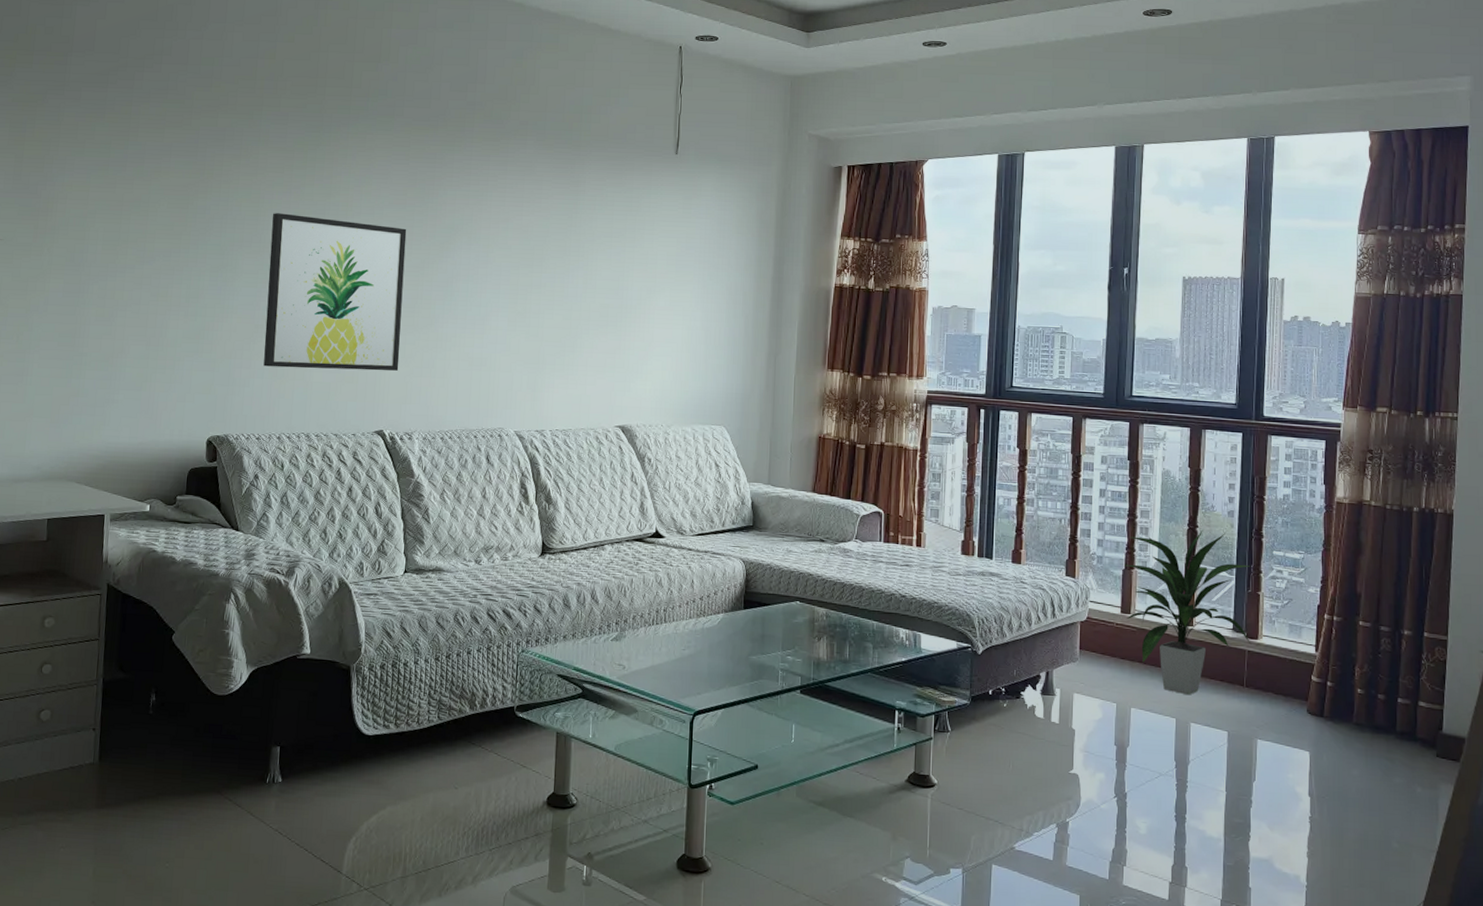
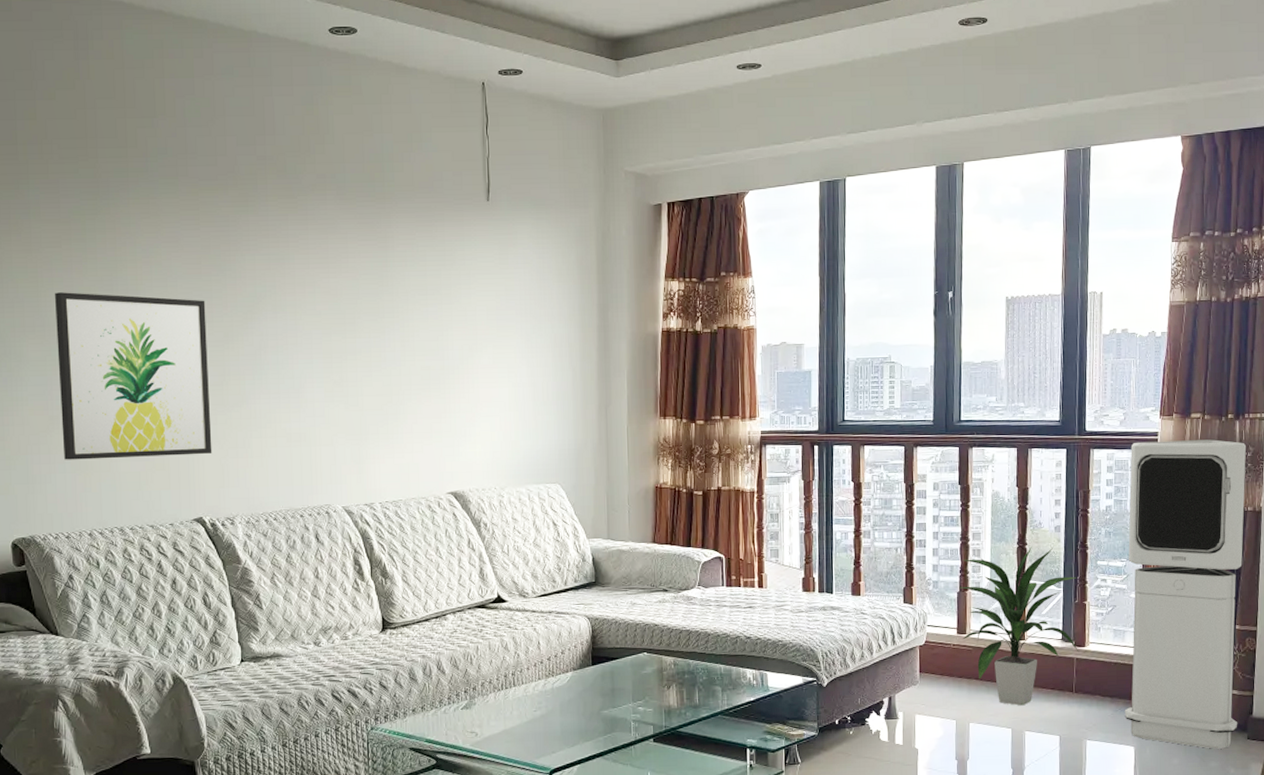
air purifier: none [1299,432,1437,764] -> present [1124,439,1247,749]

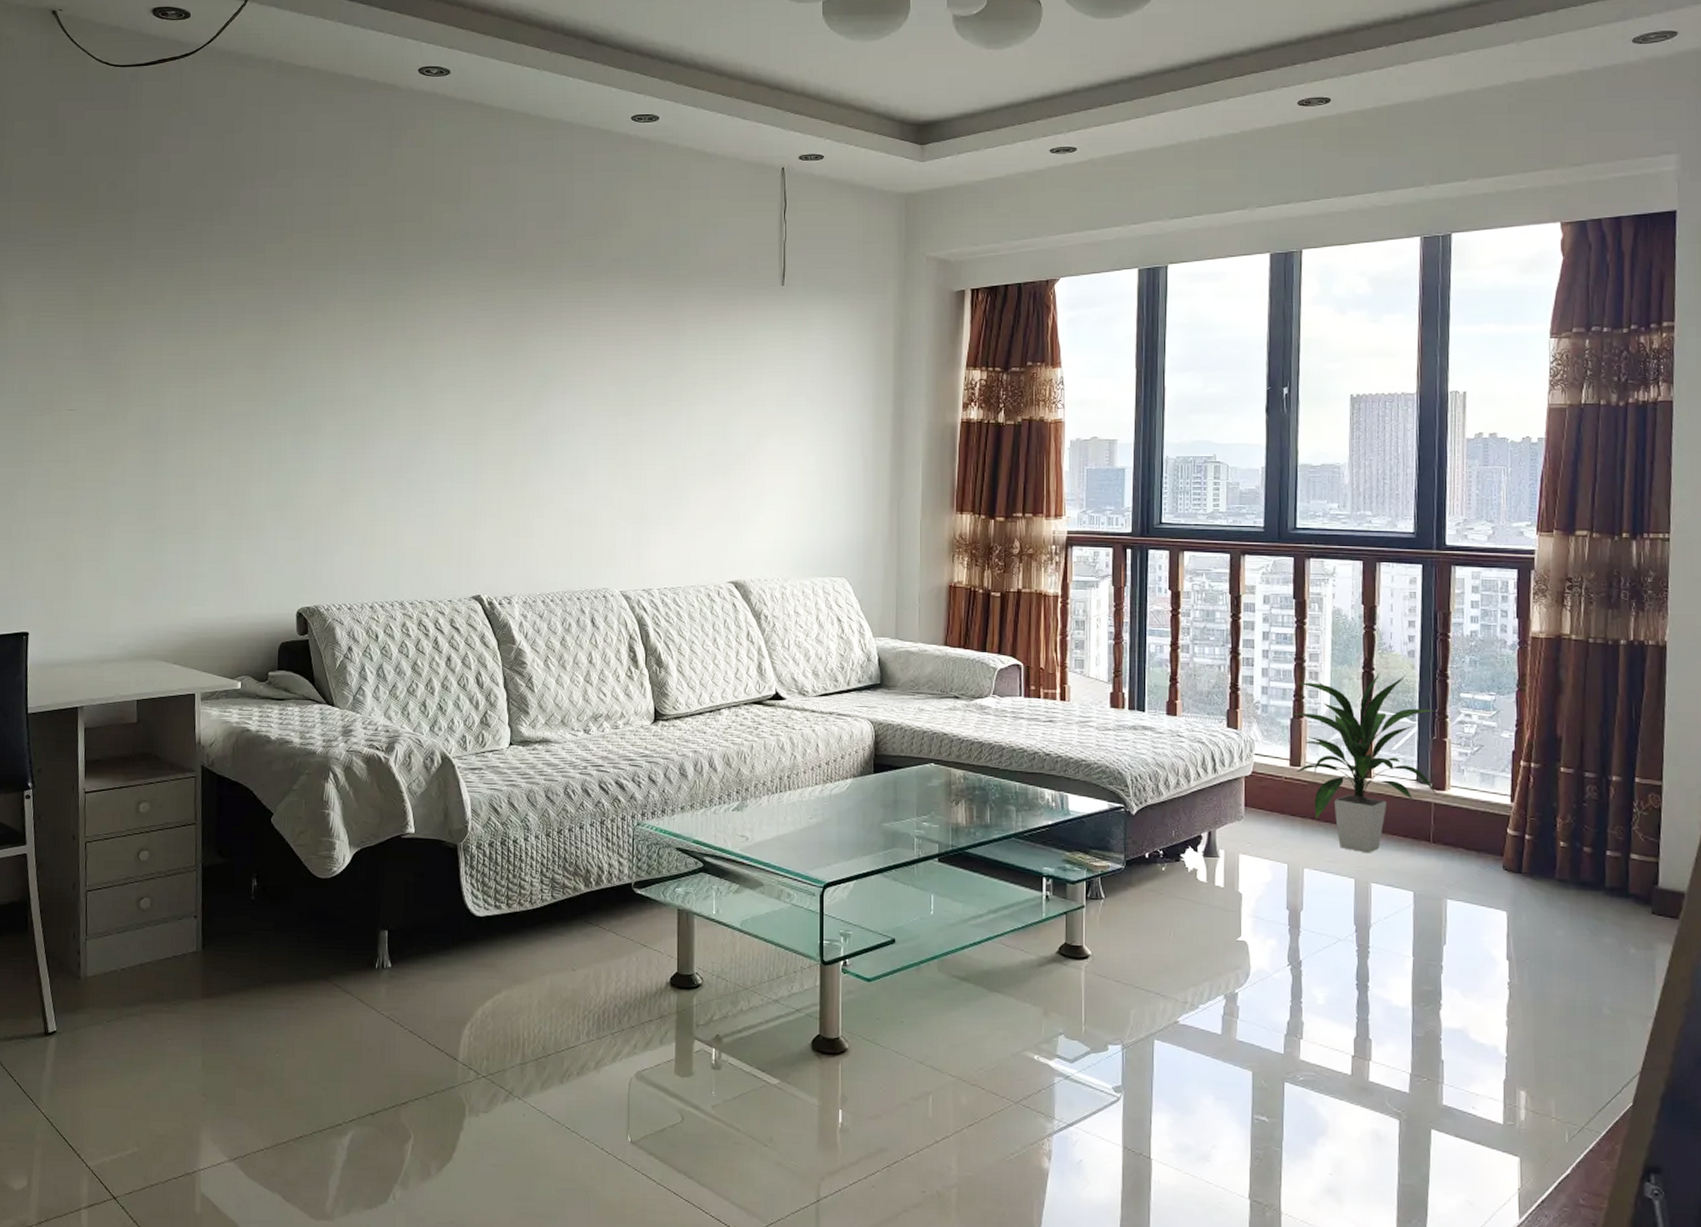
wall art: present [55,292,212,460] -> none [351,369,496,533]
air purifier: present [1124,439,1247,749] -> none [1494,560,1646,923]

